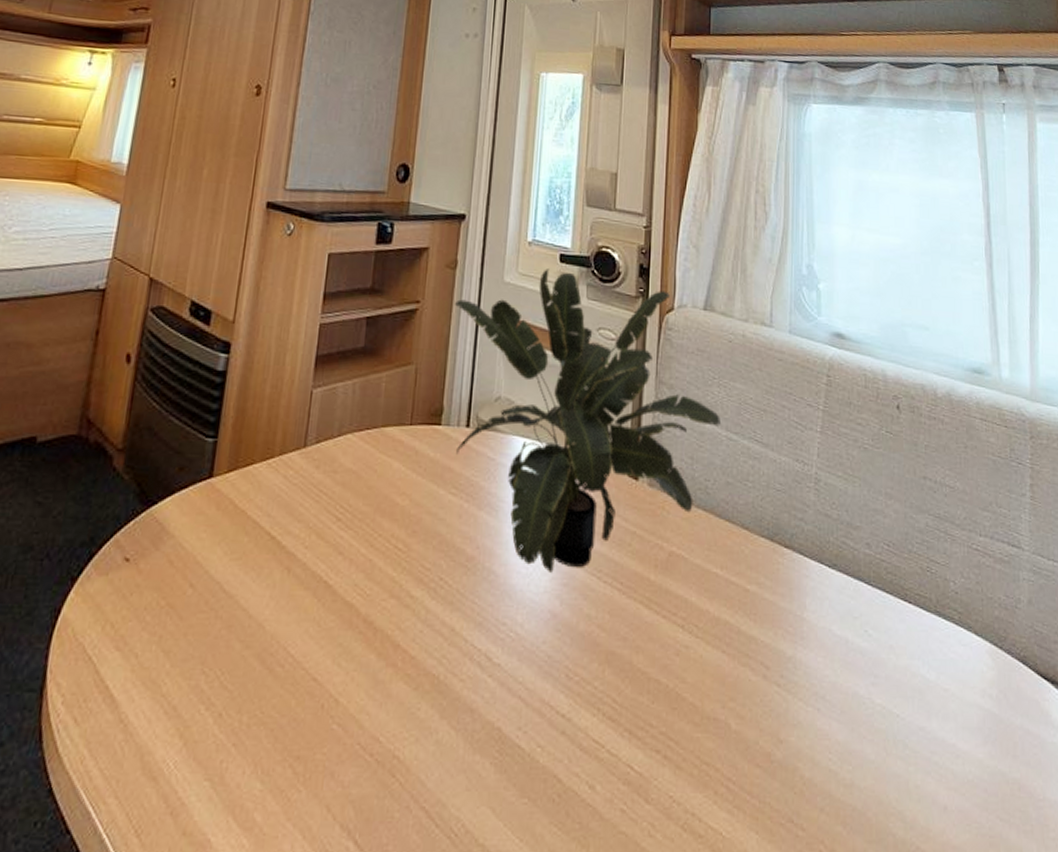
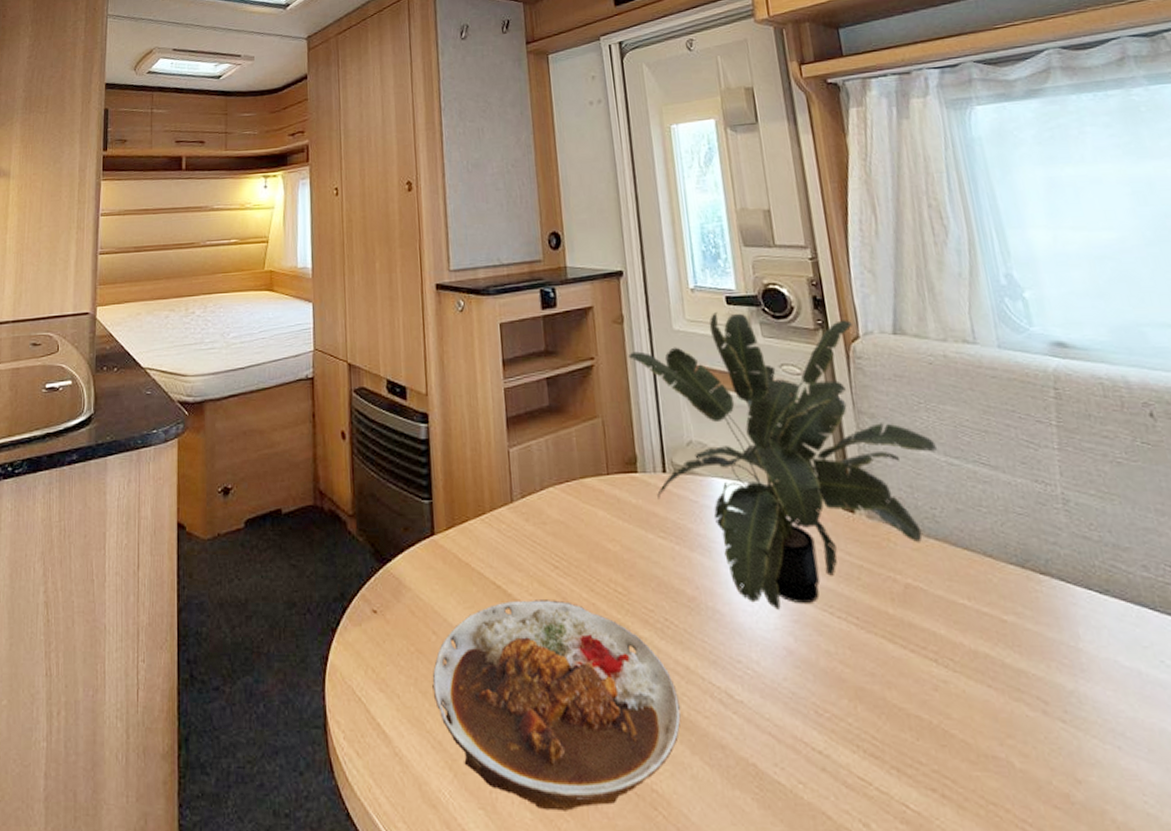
plate: none [177,553,439,780] -> present [432,600,681,811]

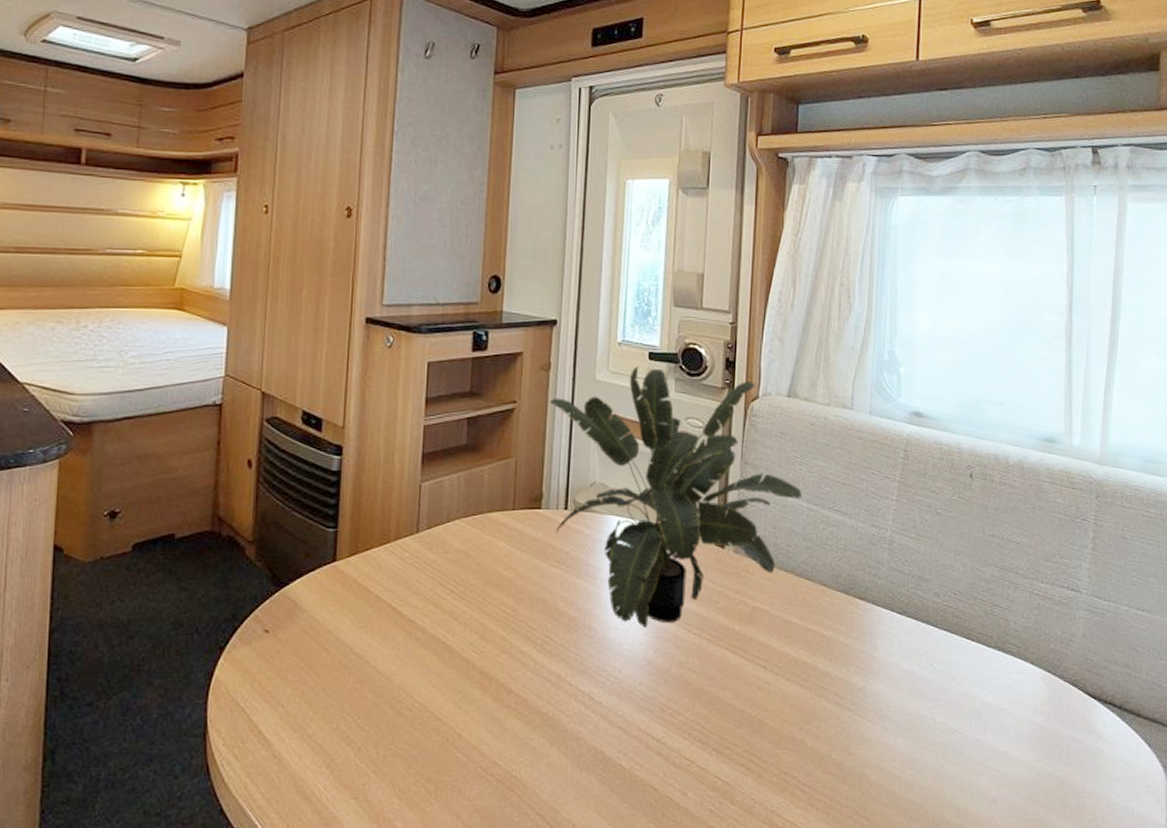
plate: present [432,600,681,811] -> none [318,620,548,797]

